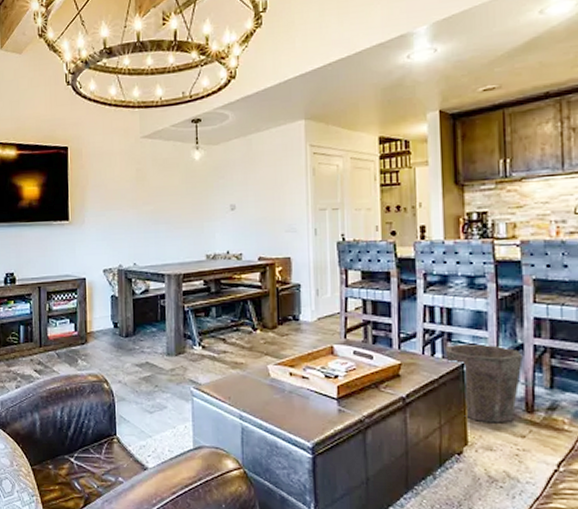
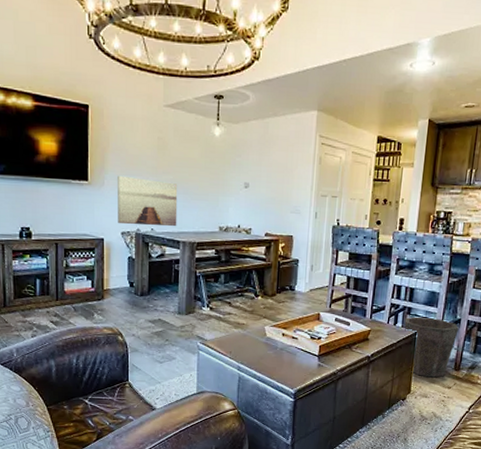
wall art: none [98,211,161,262] -> present [118,175,178,227]

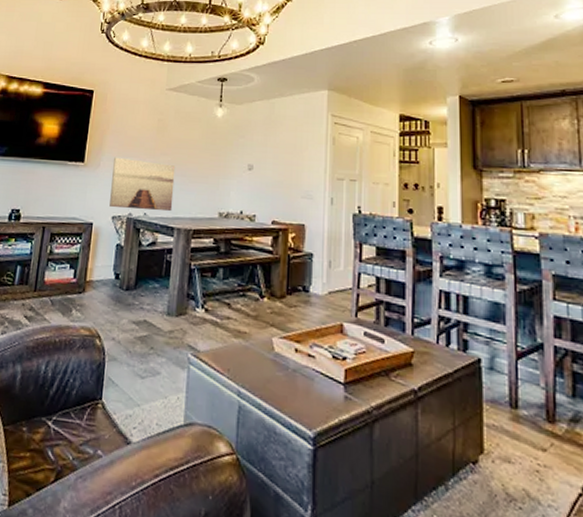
waste bin: present [404,316,459,378] -> none [461,336,543,432]

